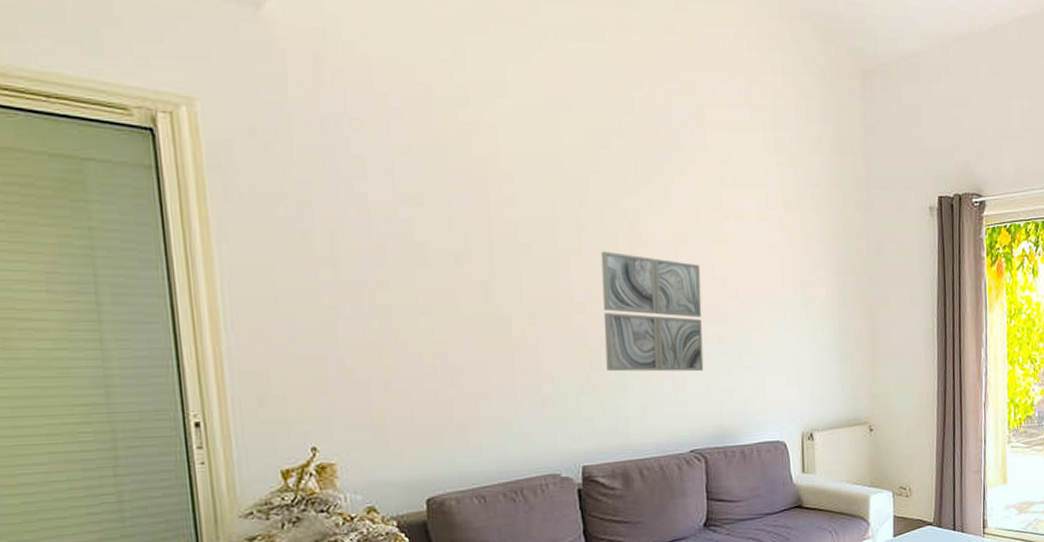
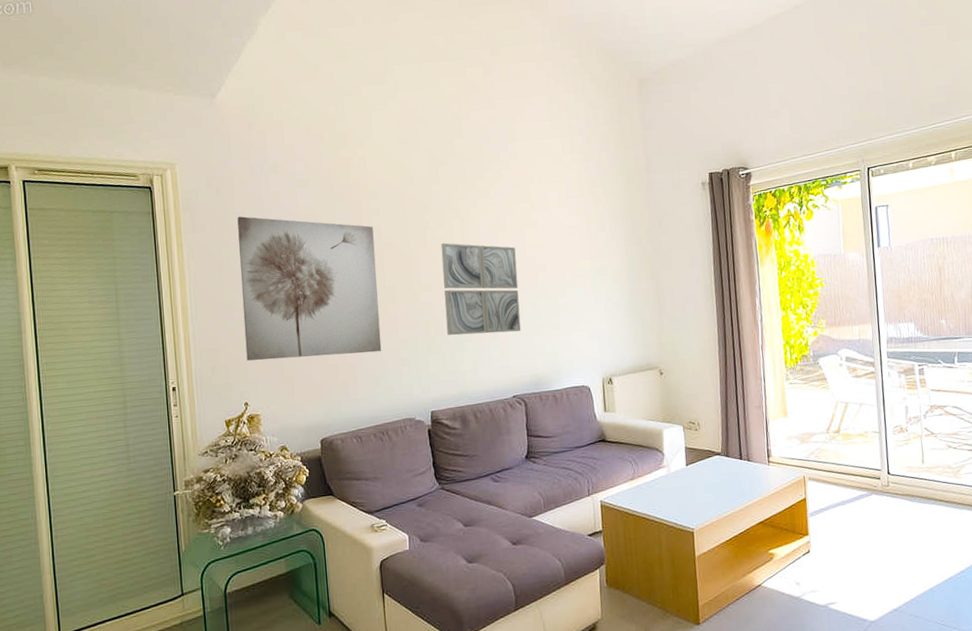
wall art: none [298,186,516,391] -> present [237,216,382,361]

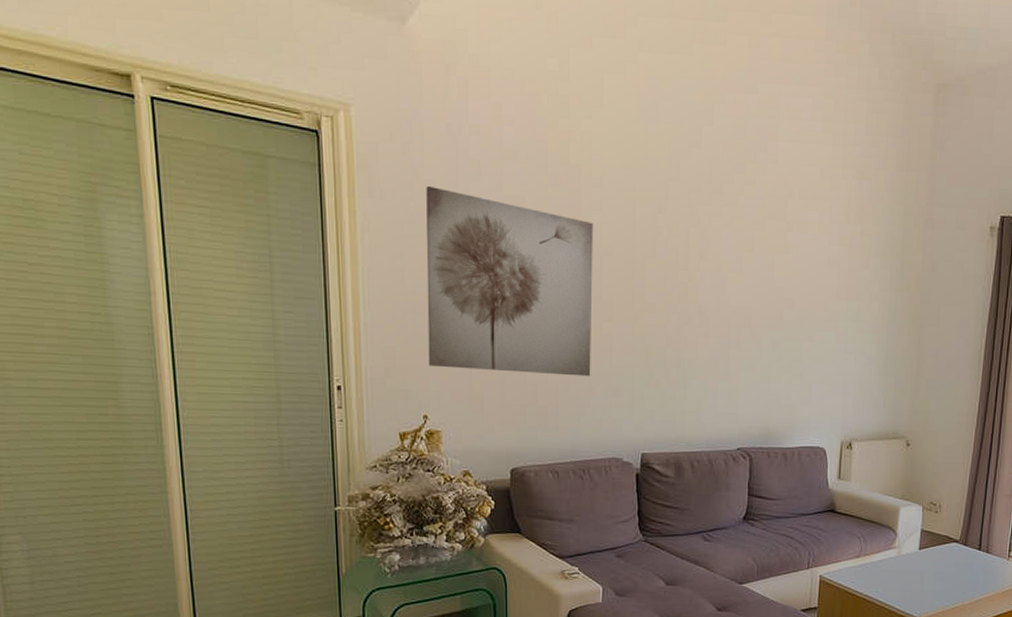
wall art: present [441,242,521,336] -> none [670,255,761,375]

